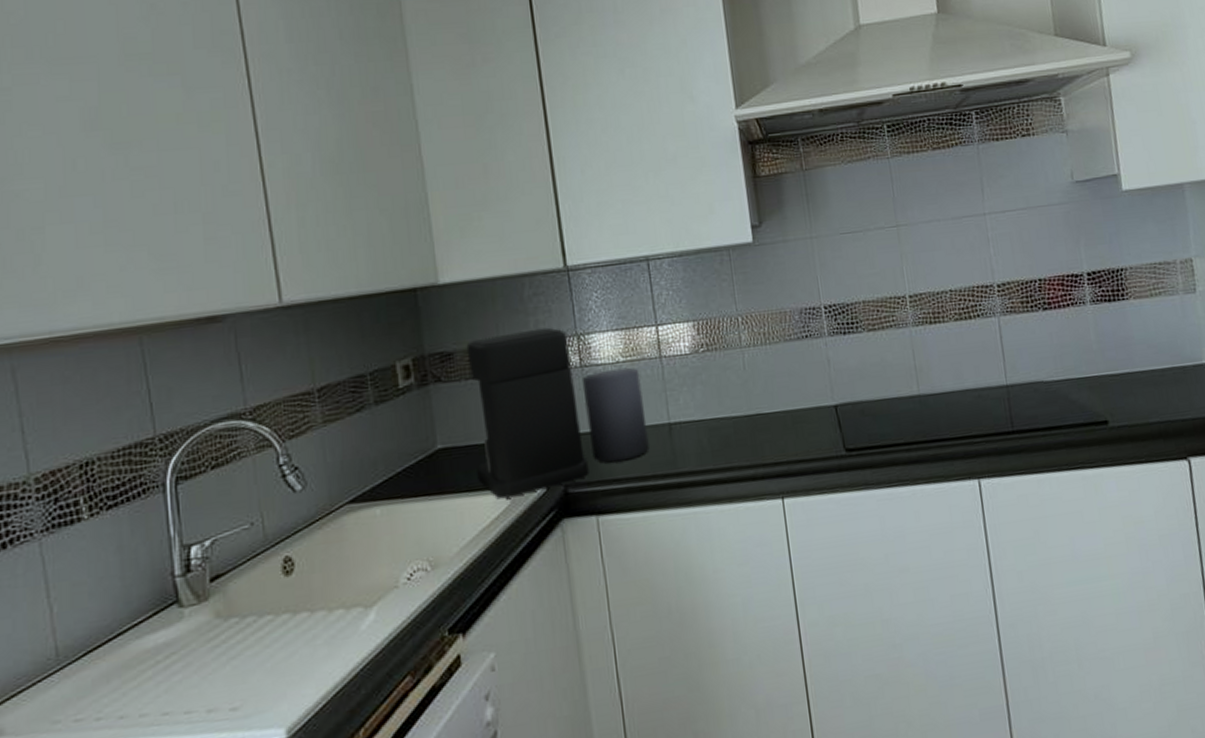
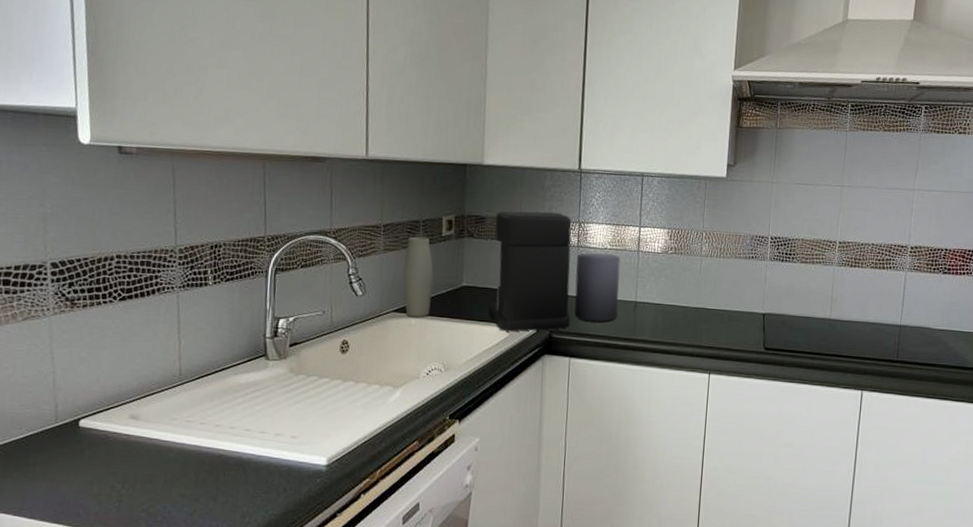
vase: none [352,394,399,506] -> present [403,236,434,317]

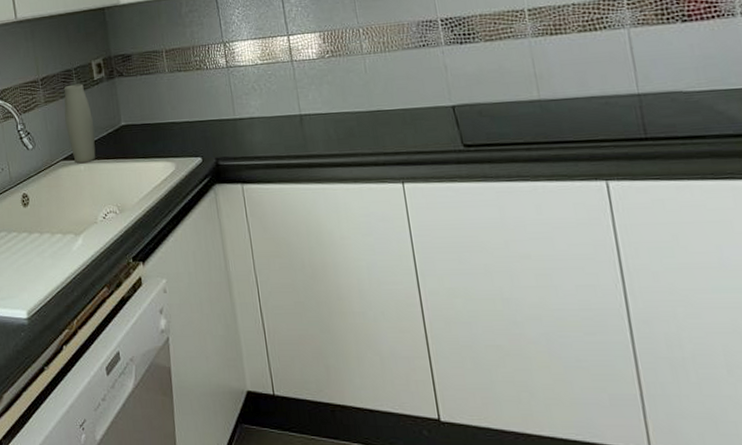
coffee maker: present [488,211,572,332] -> none [140,37,235,165]
canister: present [574,252,621,323] -> none [228,69,284,144]

